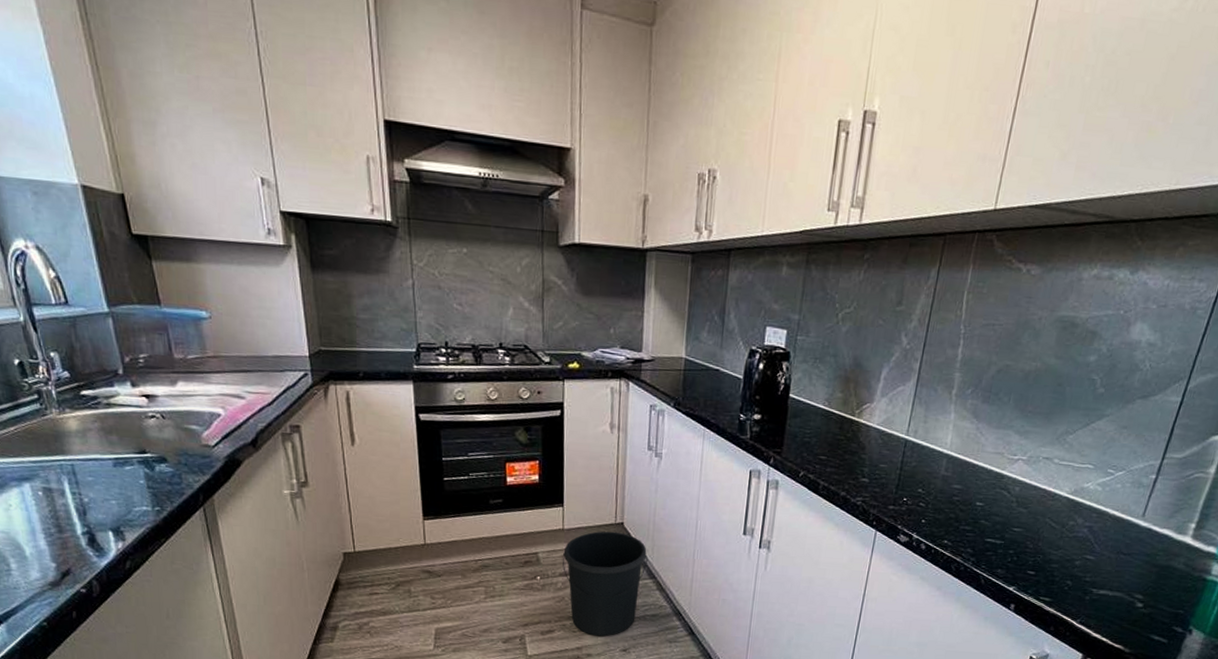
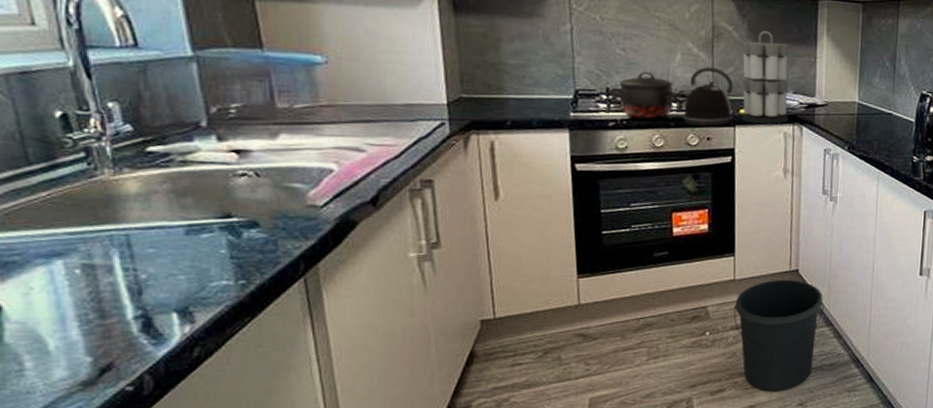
cooking pot: none [447,325,516,374] -> present [608,71,684,121]
kettle: none [512,320,565,381] -> present [680,66,736,127]
spice rack: none [570,285,617,379] -> present [742,31,789,125]

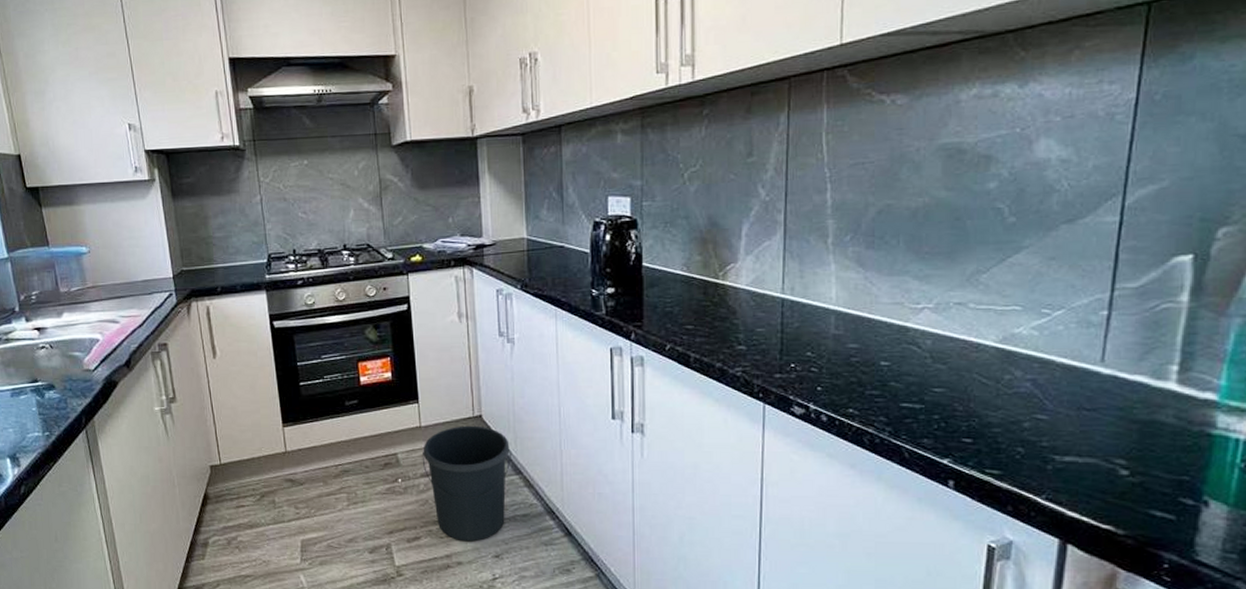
cooking pot: present [608,71,684,121] -> none [295,230,359,277]
kettle: present [680,66,736,127] -> none [355,219,408,277]
spice rack: present [742,31,789,125] -> none [408,178,458,271]

